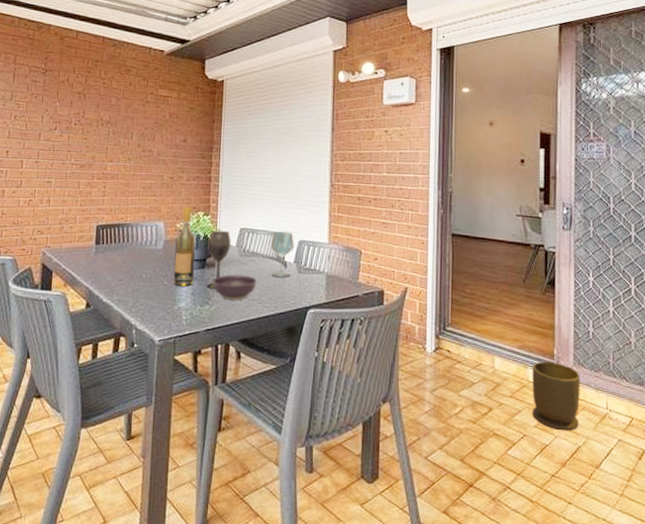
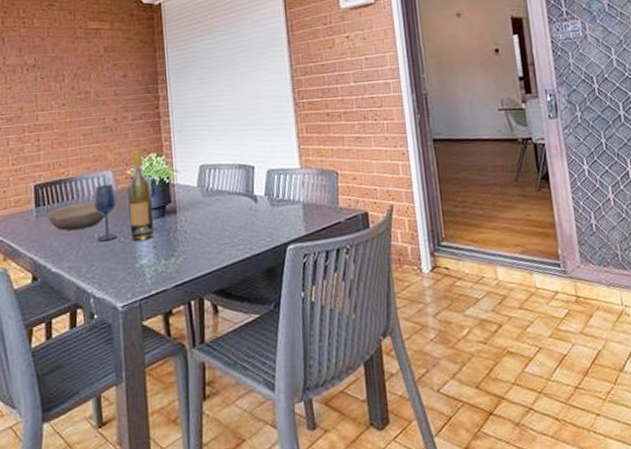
bowl: none [104,246,153,269] -> present [47,201,105,231]
wineglass: none [145,234,165,283] -> present [93,185,117,242]
wine glass: present [207,230,232,289] -> none [165,170,192,239]
bowl: present [213,274,257,300] -> none [176,217,226,248]
wine glass: present [270,231,295,278] -> none [236,162,263,215]
planter pot: present [532,361,580,431] -> none [538,263,596,337]

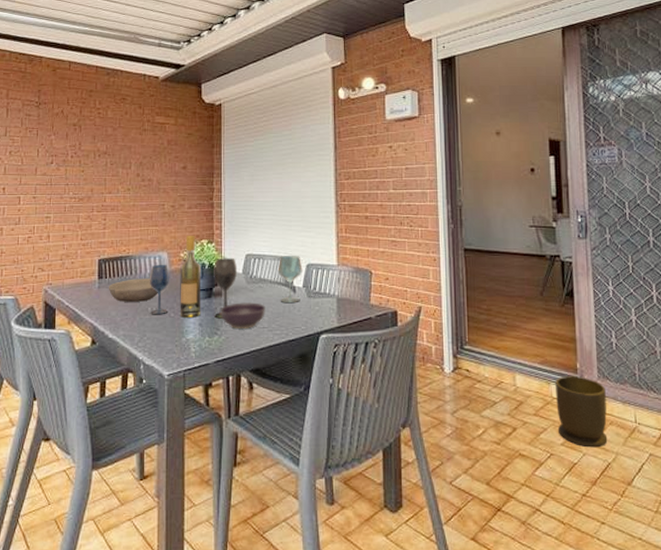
wine glass: none [165,170,192,239] -> present [214,257,238,319]
bowl: none [176,217,226,248] -> present [221,302,265,328]
wine glass: none [236,162,263,215] -> present [277,256,303,304]
planter pot: none [538,263,596,337] -> present [555,376,608,448]

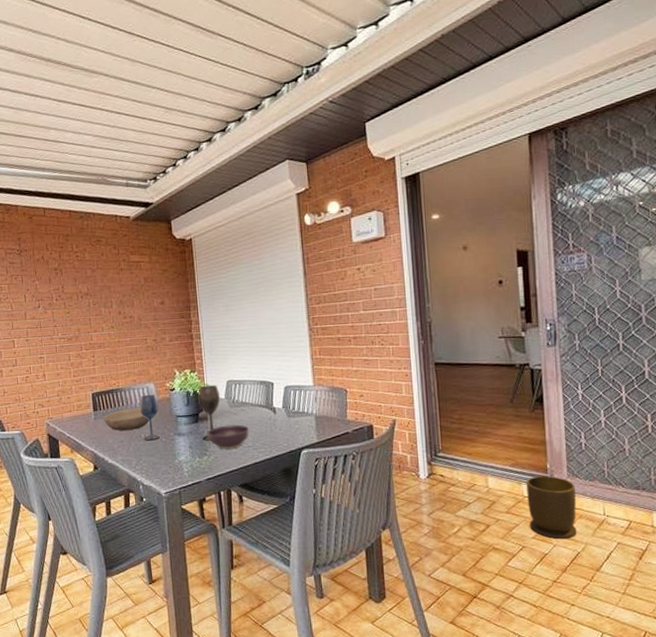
bottle: present [179,235,202,318] -> none [167,365,190,442]
wine glass: present [277,256,303,304] -> none [257,379,281,424]

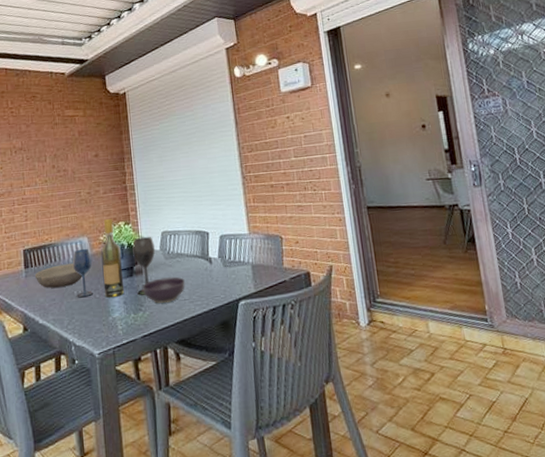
bottle: none [167,365,190,442] -> present [101,218,125,298]
planter pot: present [526,476,577,540] -> none [467,318,523,385]

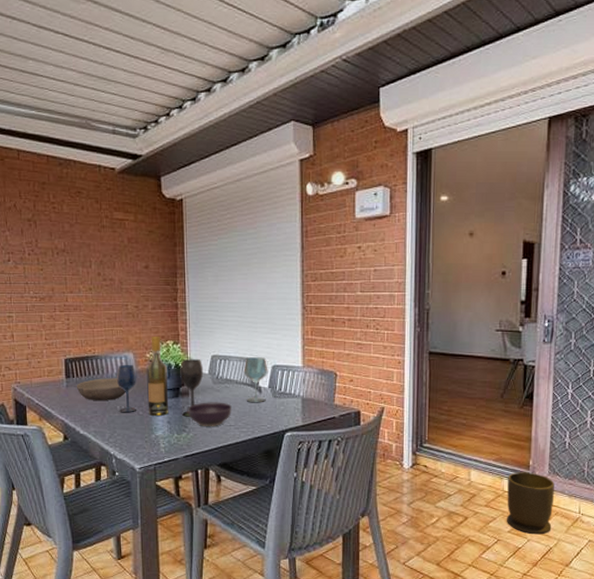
wine glass: none [193,228,217,275] -> present [243,357,268,403]
planter pot: none [467,318,523,385] -> present [507,472,555,535]

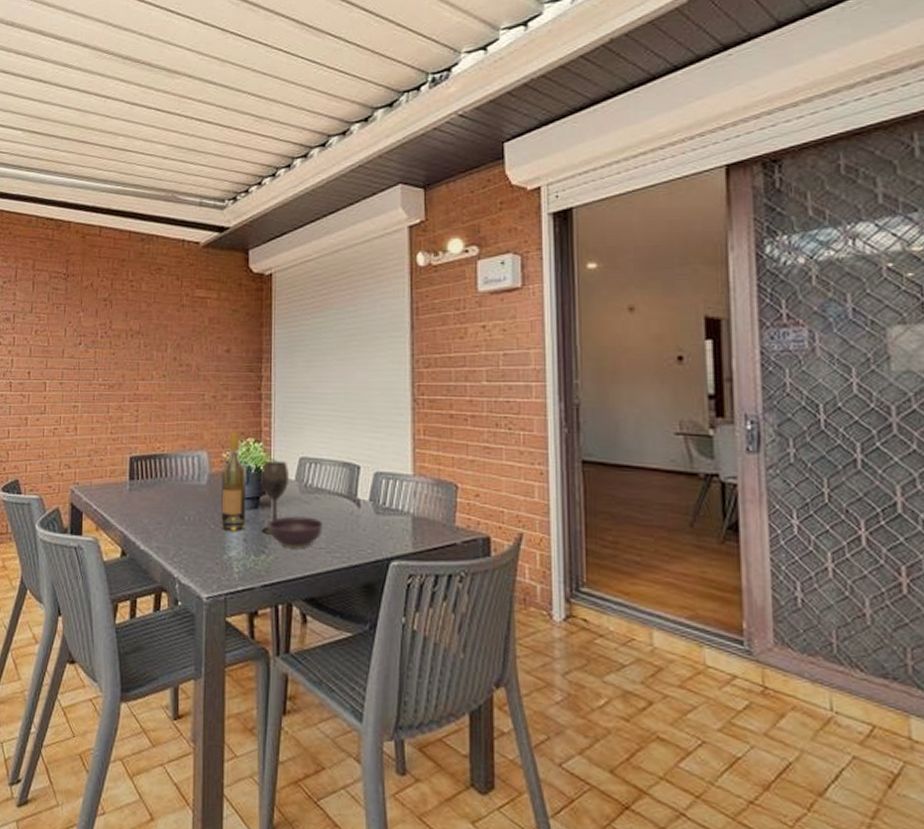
bowl: present [76,378,126,400] -> none [140,481,196,509]
wineglass: present [116,365,136,413] -> none [186,466,209,526]
wine glass: present [243,357,268,403] -> none [338,461,369,521]
planter pot: present [507,472,555,535] -> none [711,638,788,740]

